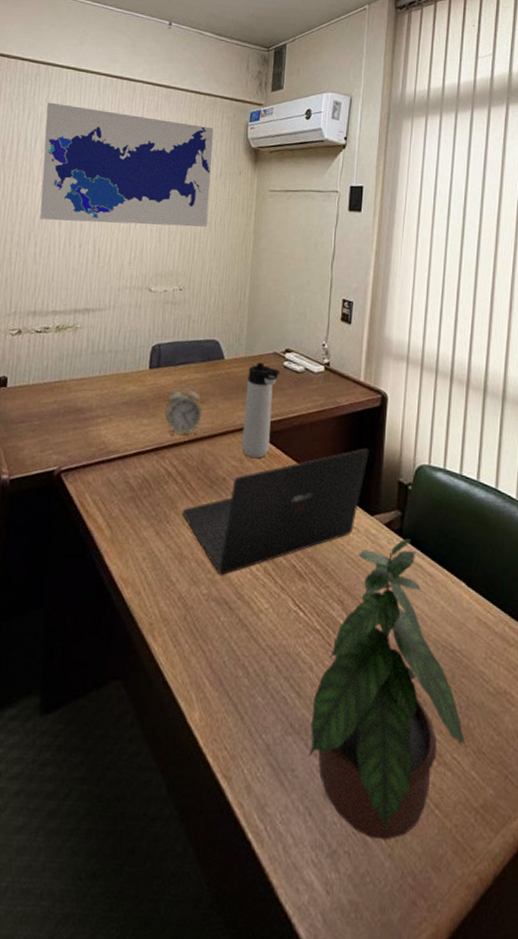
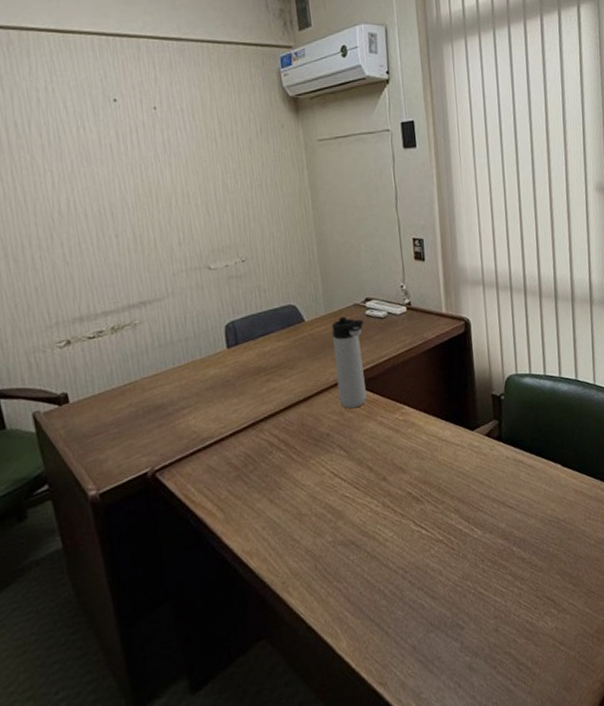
map: present [39,102,214,227] -> none [31,75,258,215]
alarm clock: present [165,384,203,435] -> none [253,354,294,407]
laptop: present [182,448,369,575] -> none [292,372,462,521]
potted plant: present [309,538,467,841] -> none [447,441,579,686]

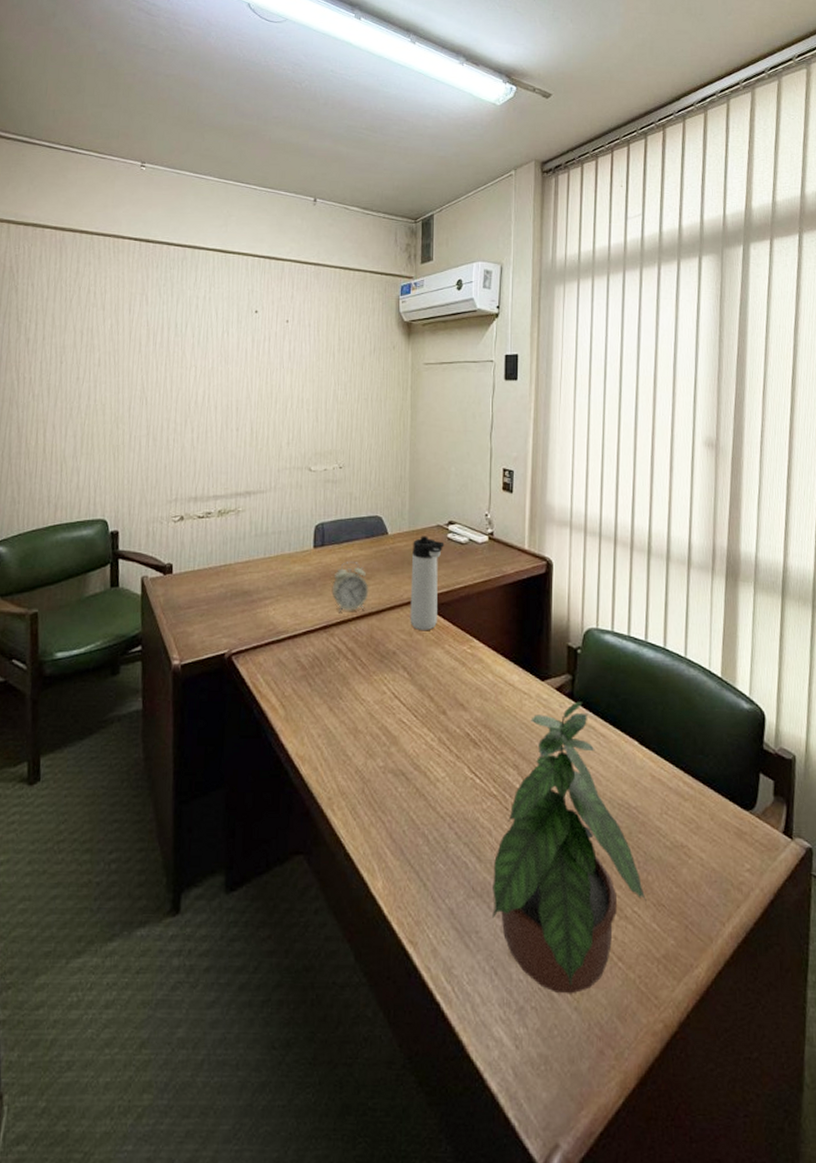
alarm clock: none [253,354,294,407] -> present [332,562,369,612]
potted plant: none [447,441,579,686] -> present [492,701,646,994]

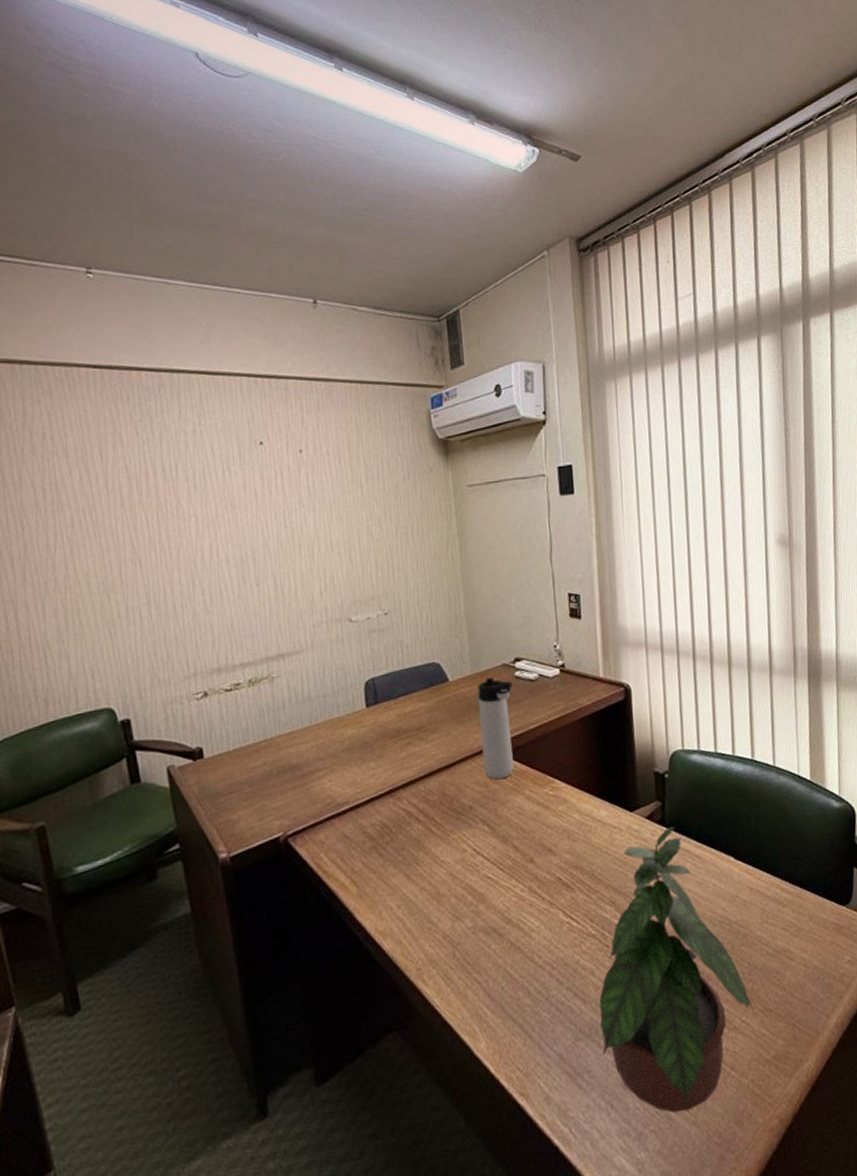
alarm clock: present [332,562,369,612] -> none [392,716,436,773]

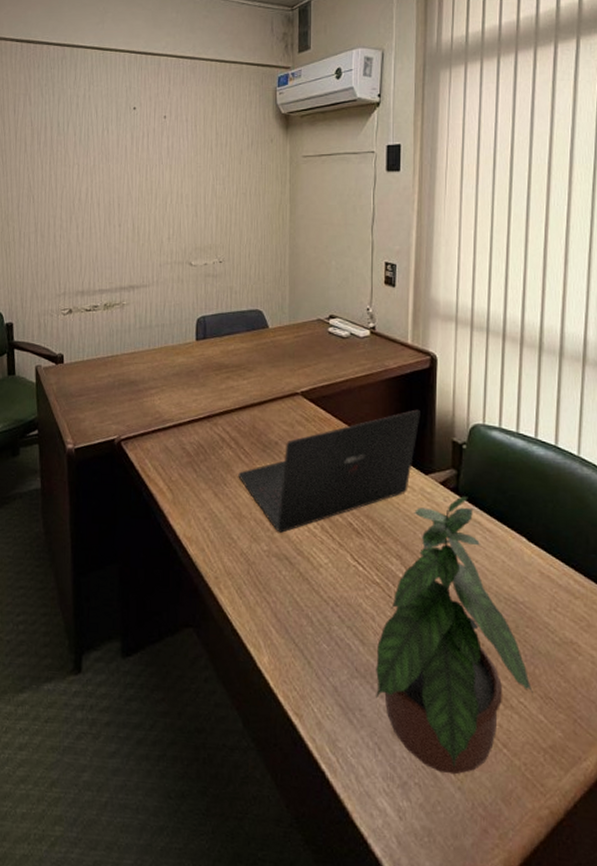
laptop: none [431,745,620,904] -> present [238,409,420,533]
thermos bottle: present [477,677,514,779] -> none [291,329,326,422]

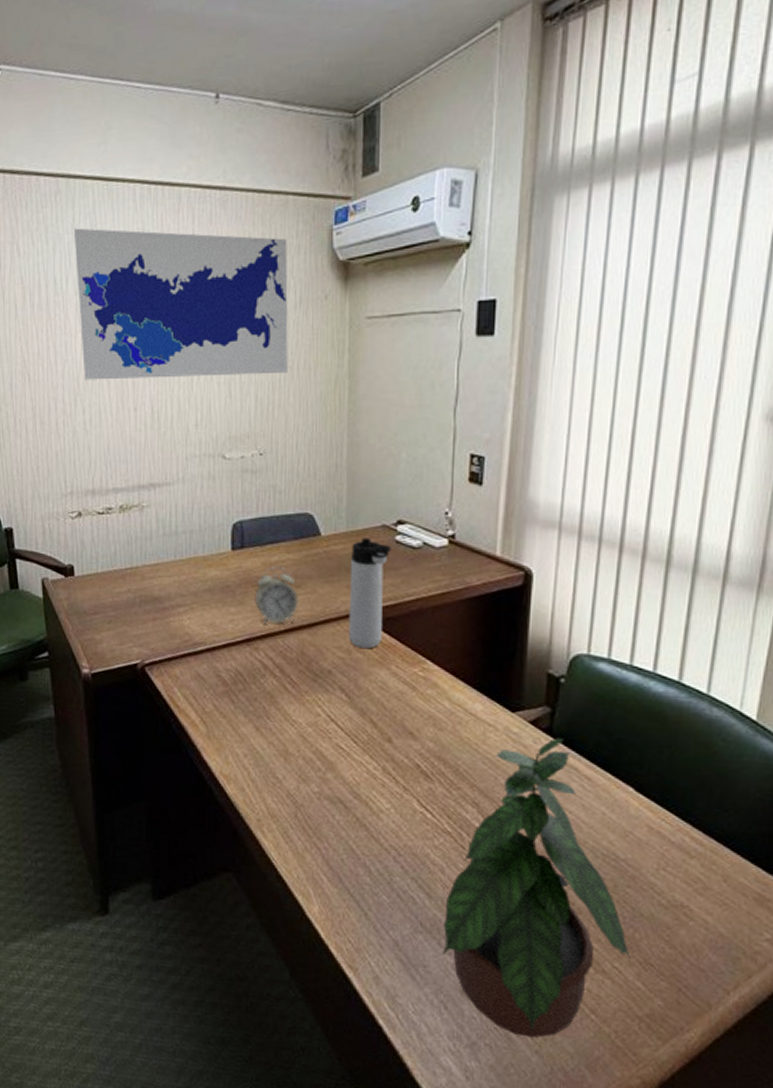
map: none [75,84,243,202] -> present [73,228,288,380]
alarm clock: none [214,354,251,403] -> present [254,567,299,624]
laptop: present [238,409,420,533] -> none [284,635,509,773]
thermos bottle: none [291,329,326,422] -> present [348,538,392,648]

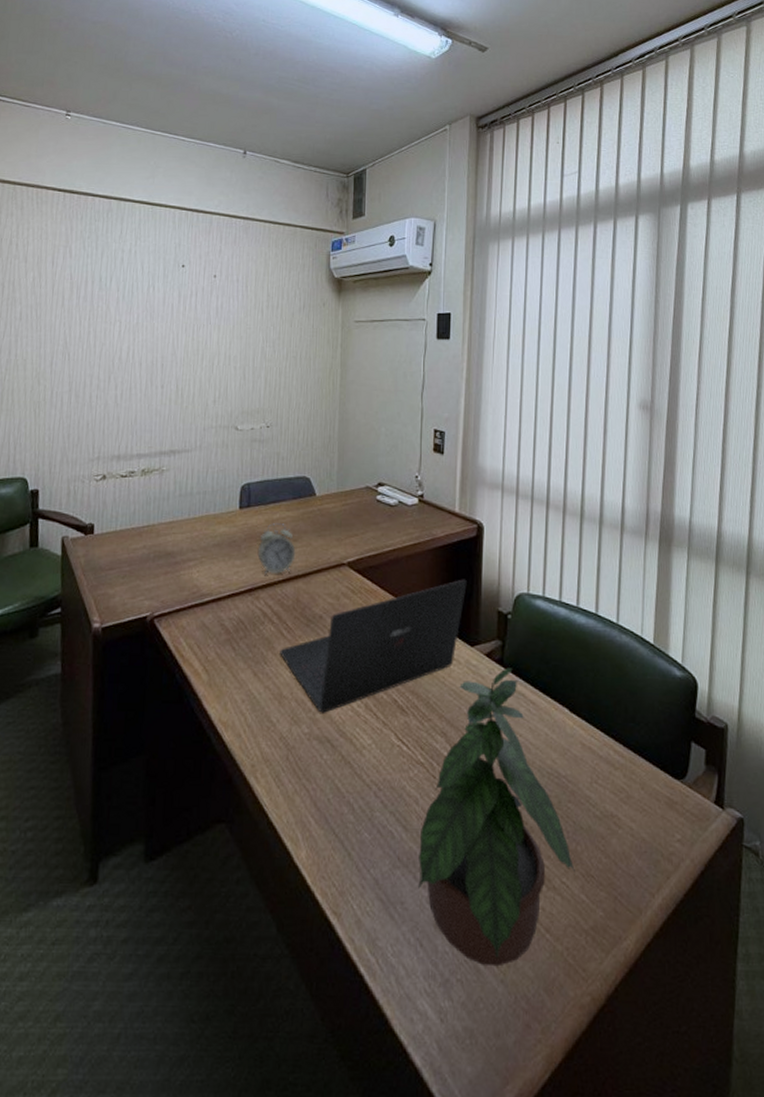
map: present [73,228,288,380] -> none [119,239,295,362]
laptop: none [284,635,509,773] -> present [280,579,467,713]
thermos bottle: present [348,538,392,648] -> none [337,497,374,594]

